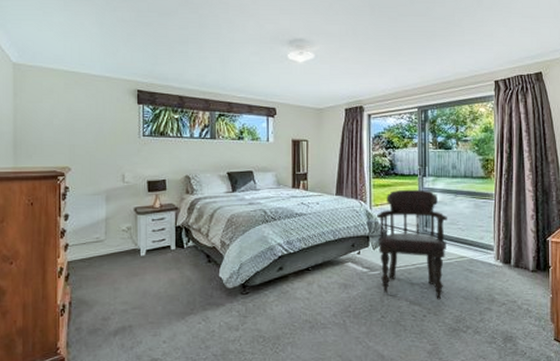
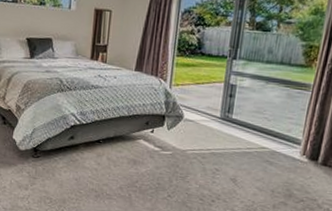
armchair: present [377,189,447,300] -> none [172,71,254,188]

